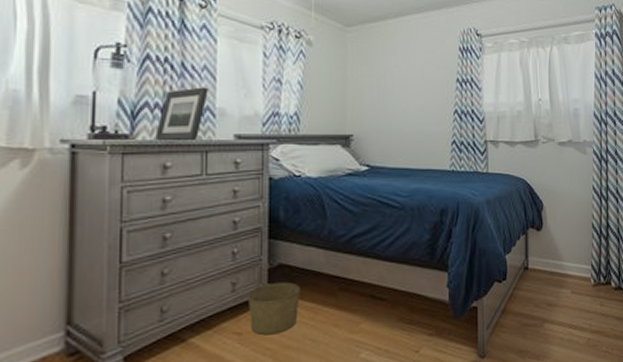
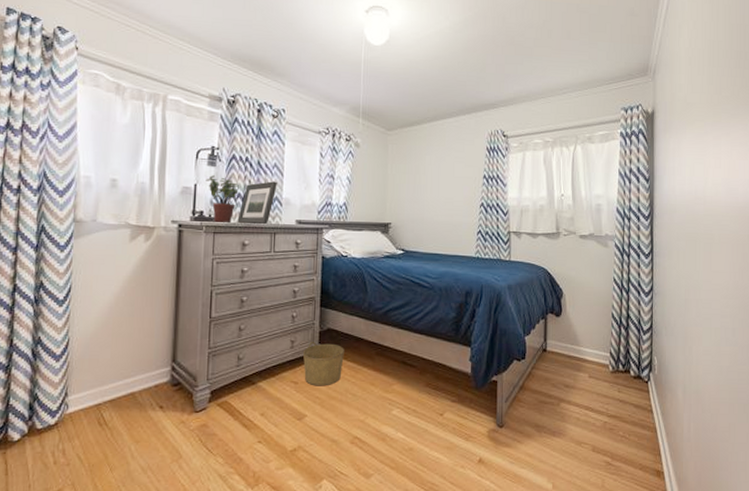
potted plant: none [109,80,156,141] -> present [205,175,239,224]

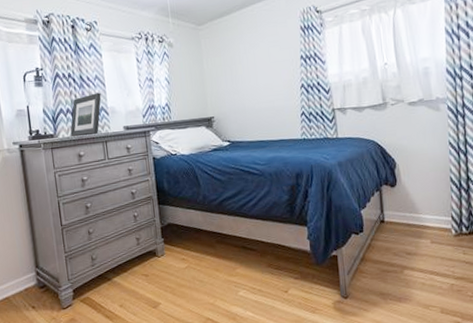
potted plant: present [205,175,239,224] -> none [36,95,67,139]
basket: present [303,341,344,386] -> none [149,236,187,277]

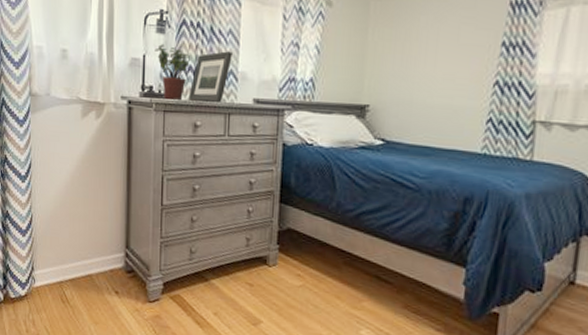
potted plant: none [36,95,67,139] -> present [154,44,190,101]

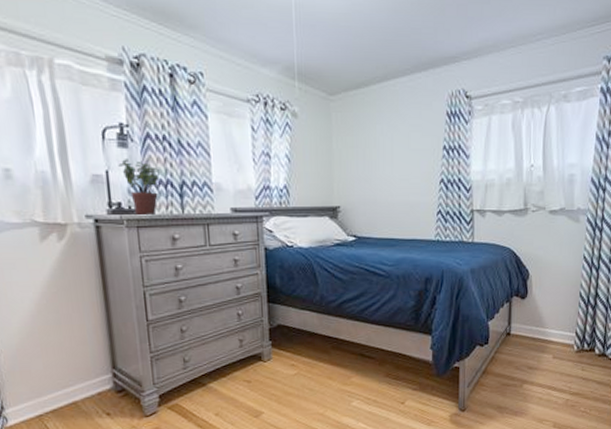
picture frame: present [188,51,233,104] -> none [162,163,205,216]

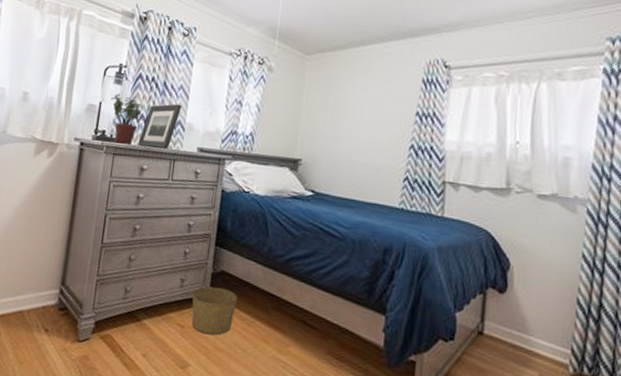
picture frame: none [162,163,205,216] -> present [138,103,182,150]
basket: none [254,338,298,384] -> present [191,282,237,335]

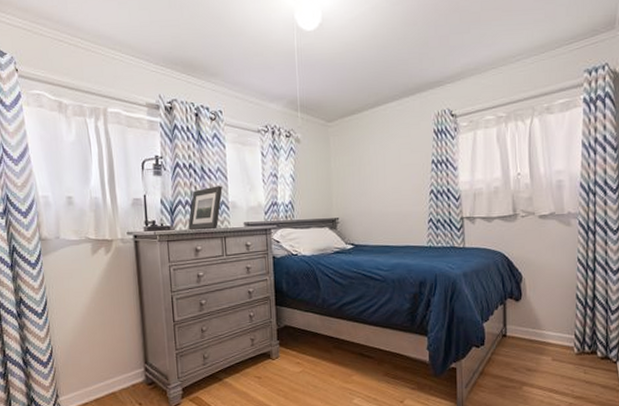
potted plant: present [110,94,143,146] -> none [153,185,186,231]
basket: present [191,282,237,335] -> none [264,338,303,380]

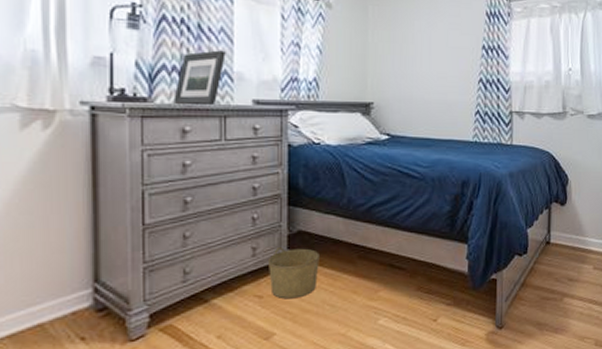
basket: none [264,338,303,380] -> present [269,246,319,299]

